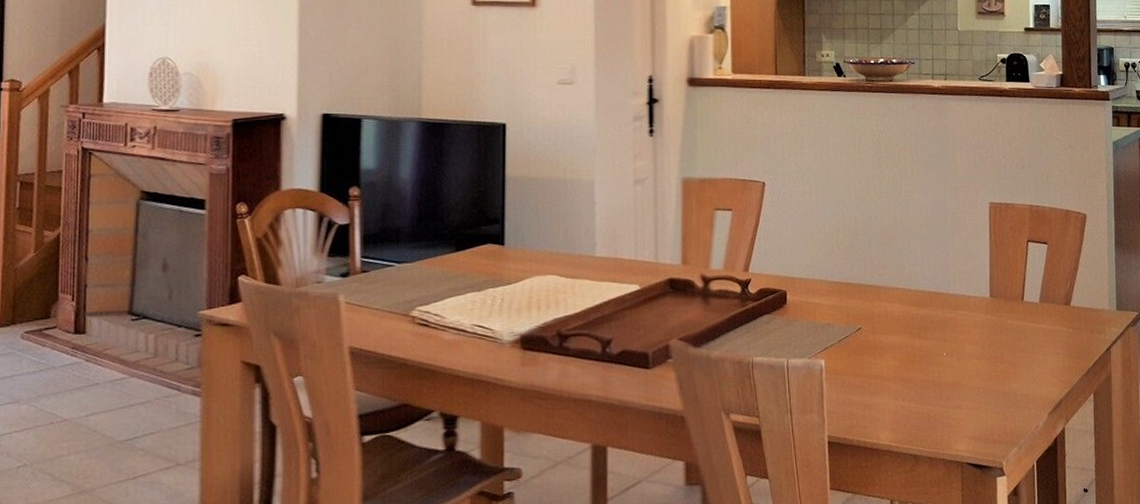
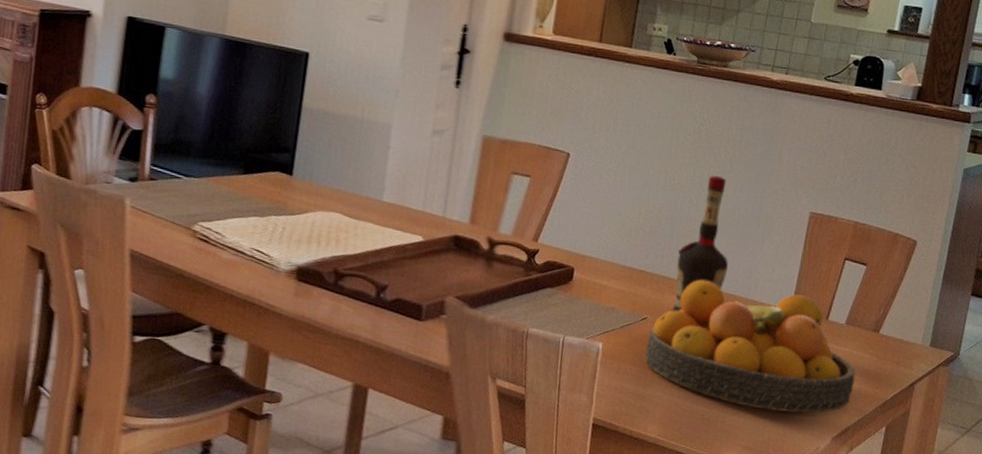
fruit bowl: none [865,281,1058,398] -> present [645,279,855,414]
liquor: none [879,181,926,317] -> present [671,175,728,312]

